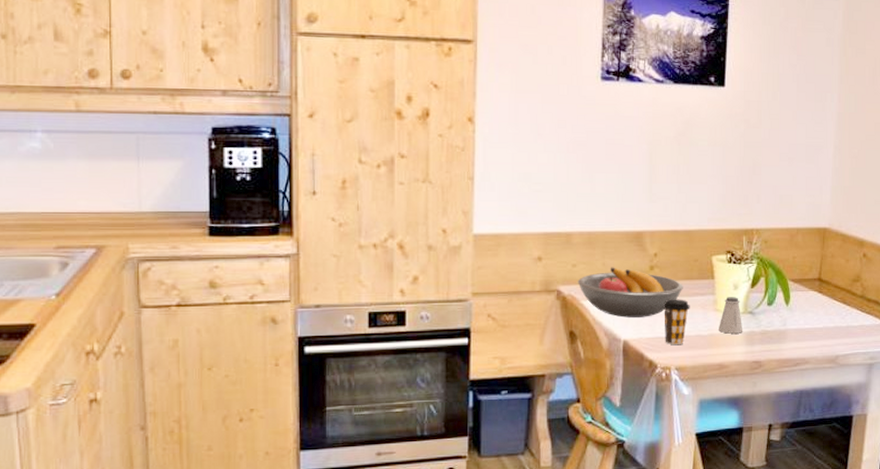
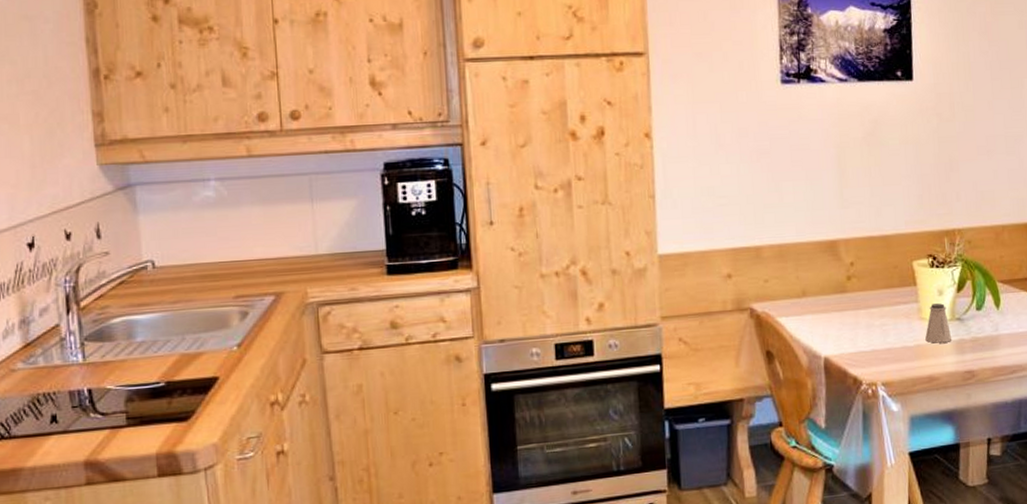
fruit bowl: present [577,267,683,318] -> none [771,280,884,333]
coffee cup: present [662,299,690,346] -> none [863,309,893,359]

